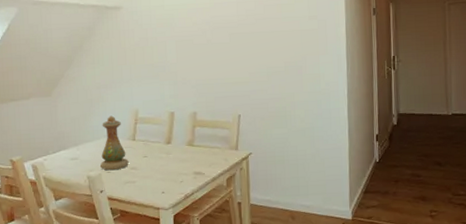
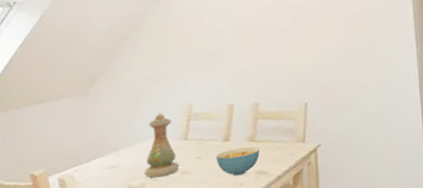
cereal bowl: none [159,150,197,175] -> present [215,146,260,176]

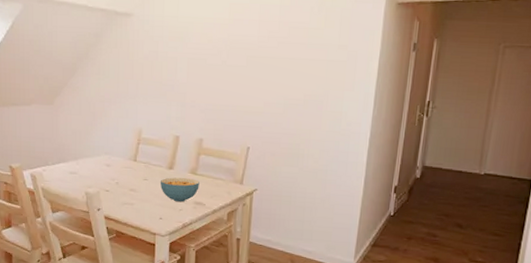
vase: present [145,113,179,178] -> none [99,132,128,190]

